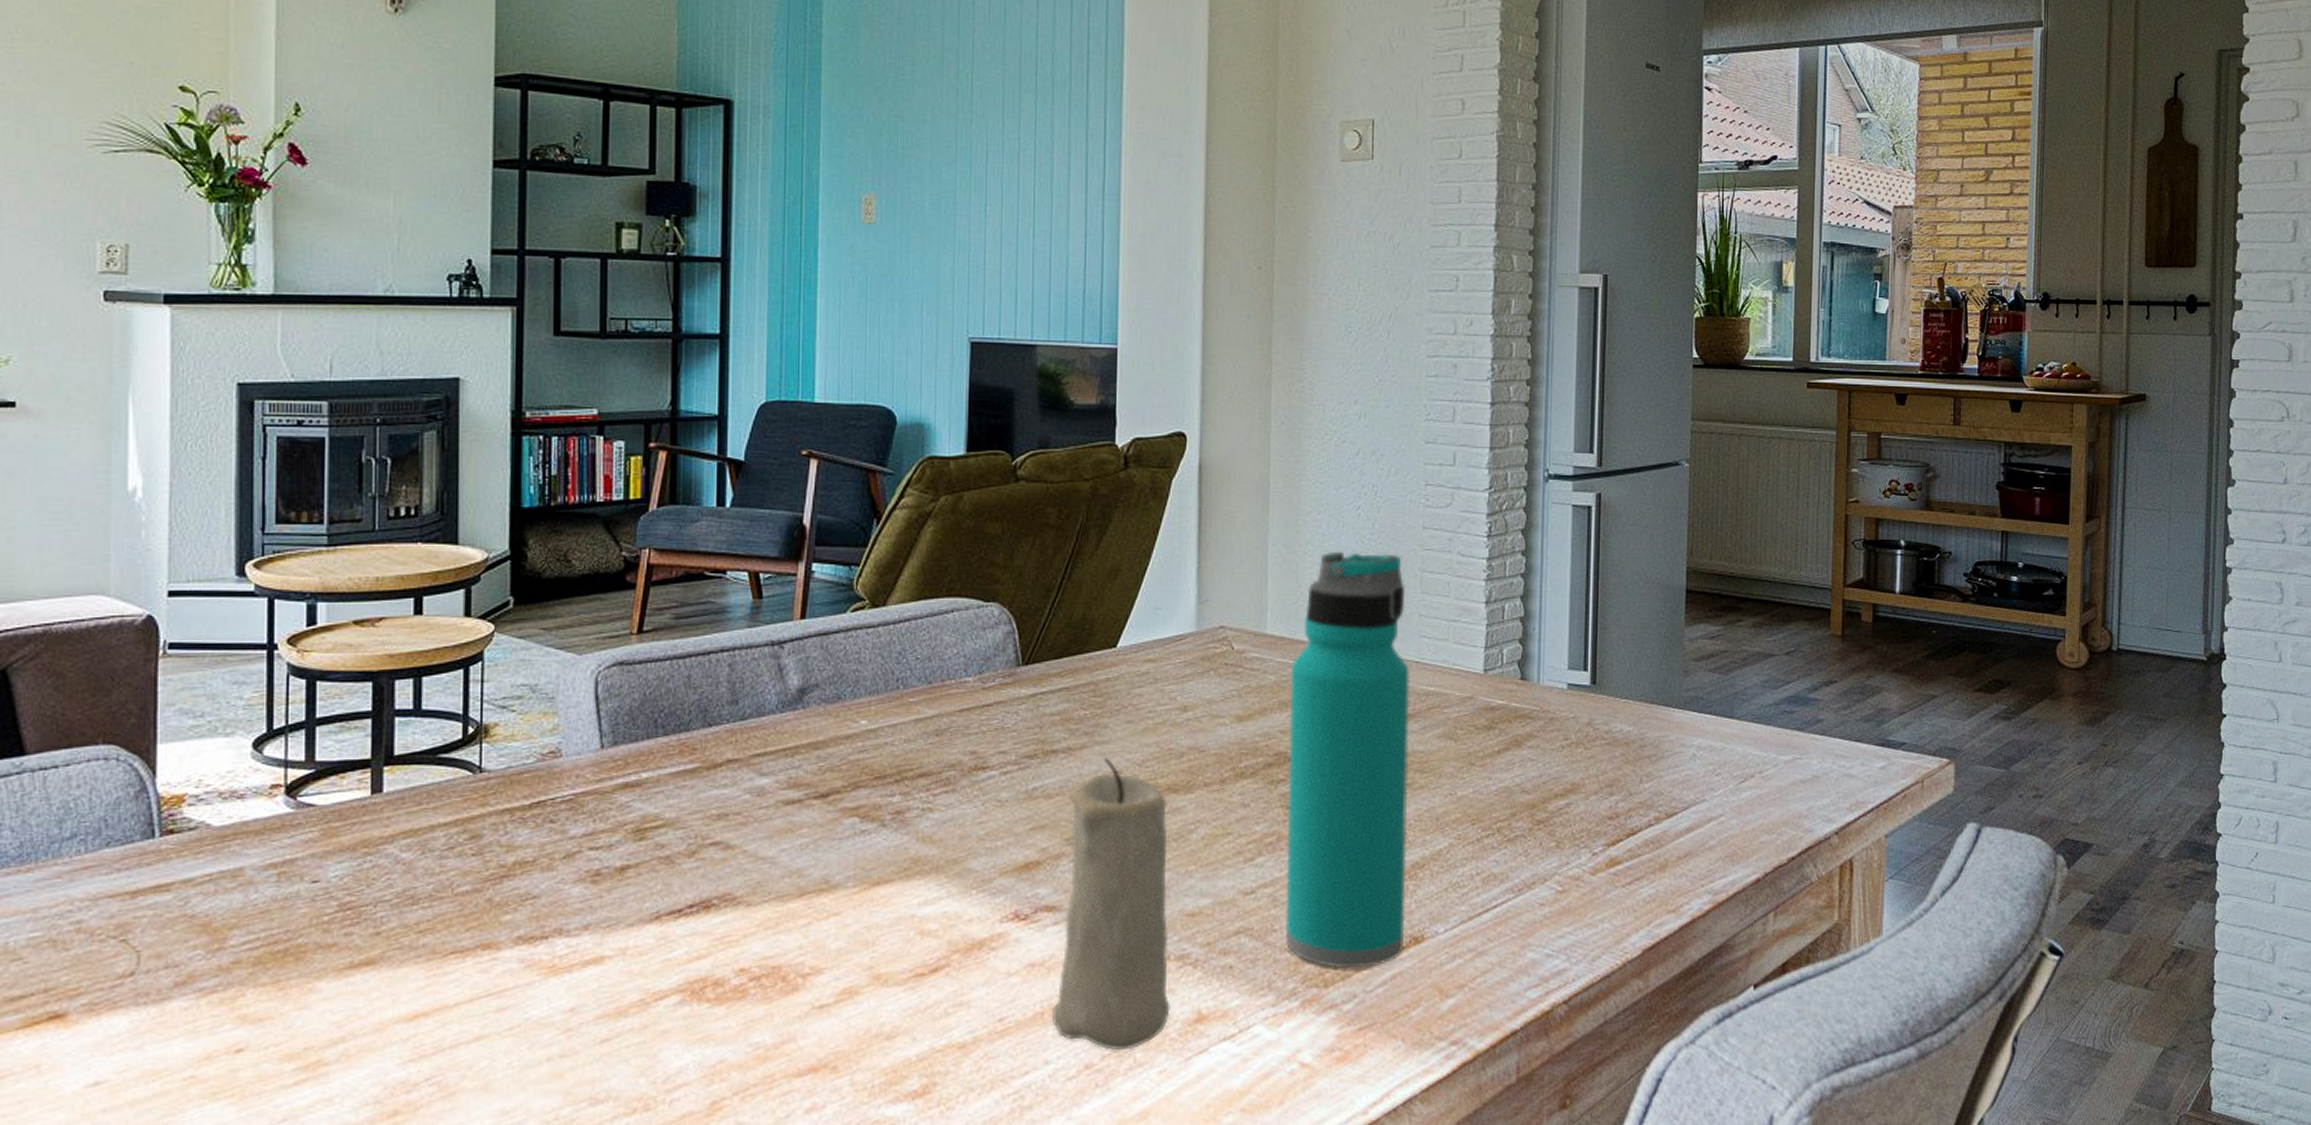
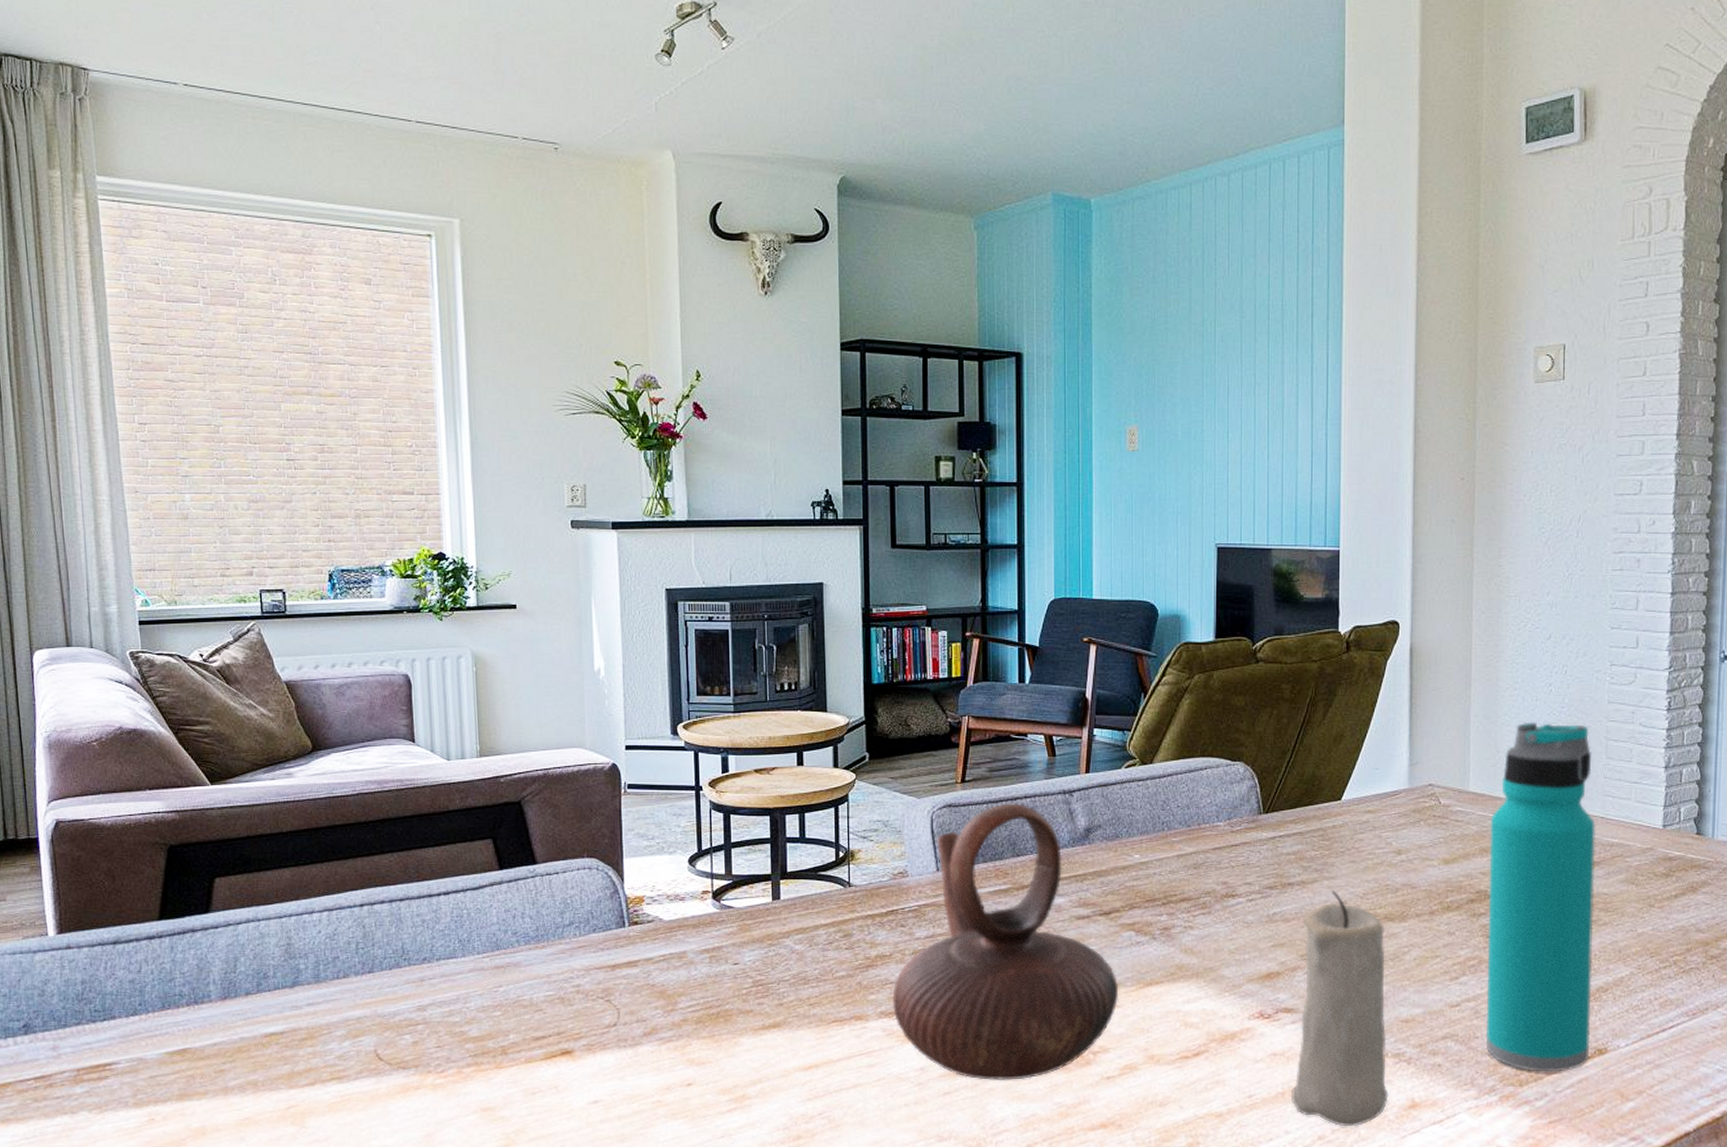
teapot: none [535,658,837,1020] -> present [892,803,1119,1080]

